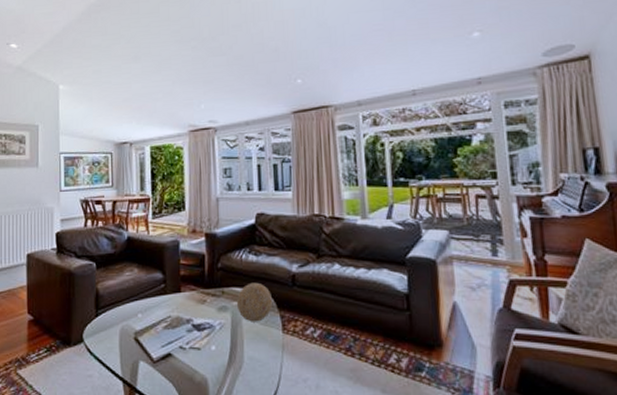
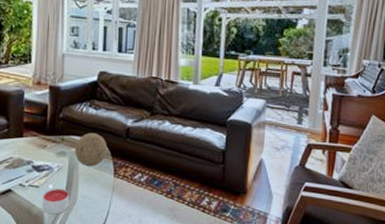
candle: none [206,350,235,382] -> present [43,188,69,215]

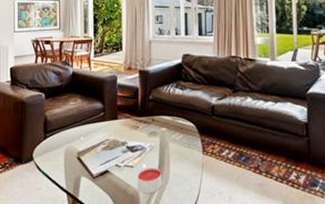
decorative ball: present [74,132,107,167] -> none [164,112,194,145]

